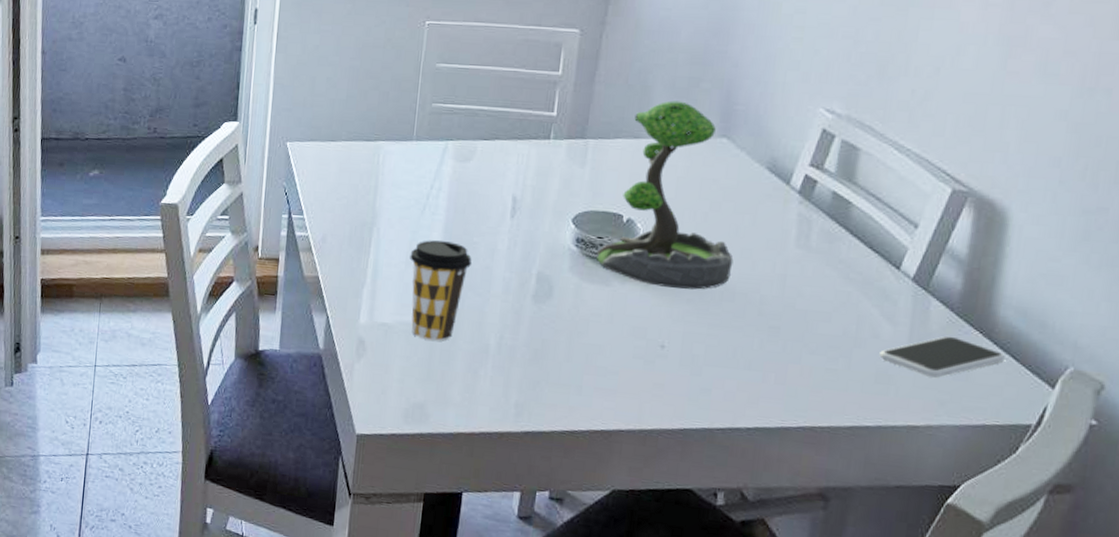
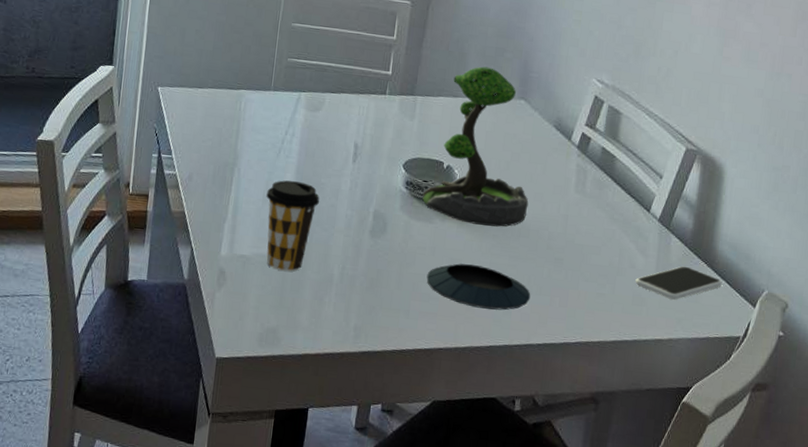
saucer: none [602,332,737,388] -> present [426,263,531,311]

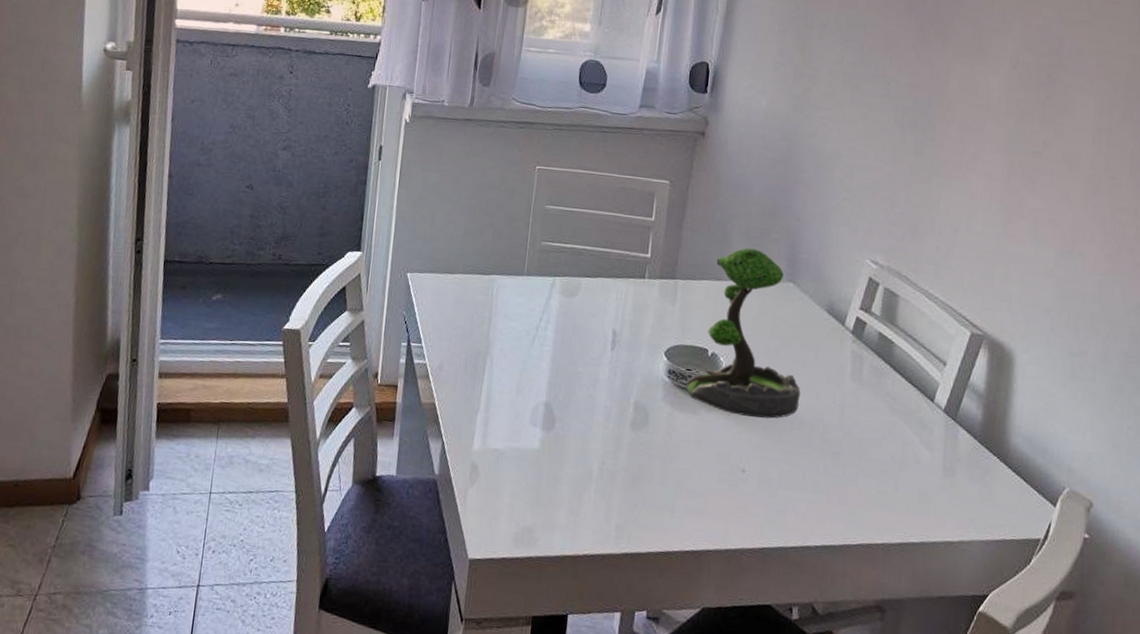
coffee cup: present [266,180,320,272] -> none [520,369,577,467]
saucer: present [426,263,531,311] -> none [692,458,806,509]
smartphone: present [635,266,722,300] -> none [920,460,1017,498]

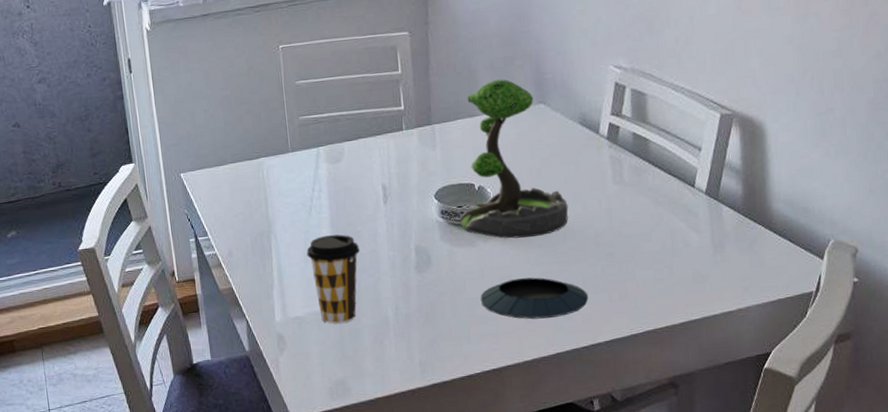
coffee cup: none [520,369,577,467] -> present [306,234,360,324]
saucer: none [692,458,806,509] -> present [480,277,589,320]

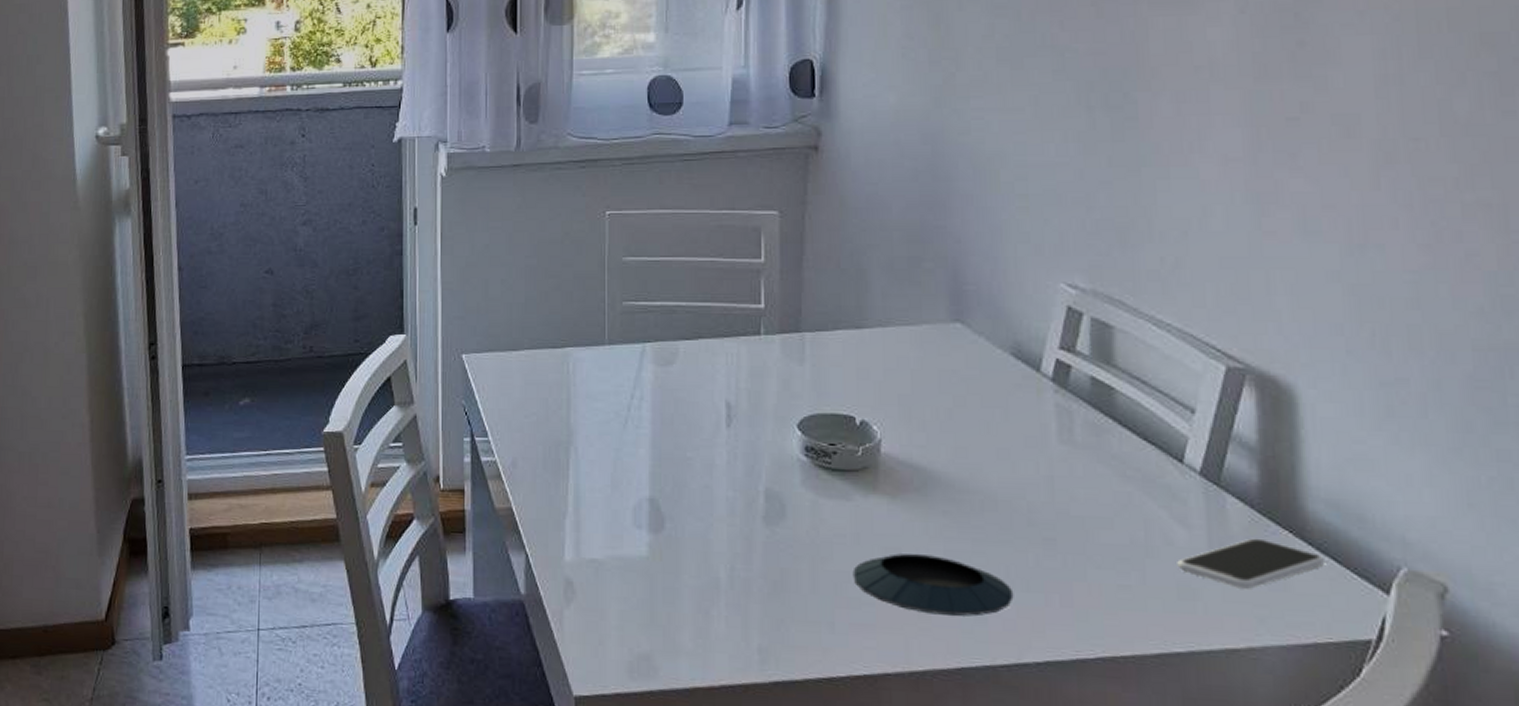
coffee cup: present [306,234,360,324] -> none [615,458,689,577]
plant: present [459,79,569,239] -> none [830,284,990,499]
smartphone: none [693,233,784,270] -> present [1177,538,1324,589]

